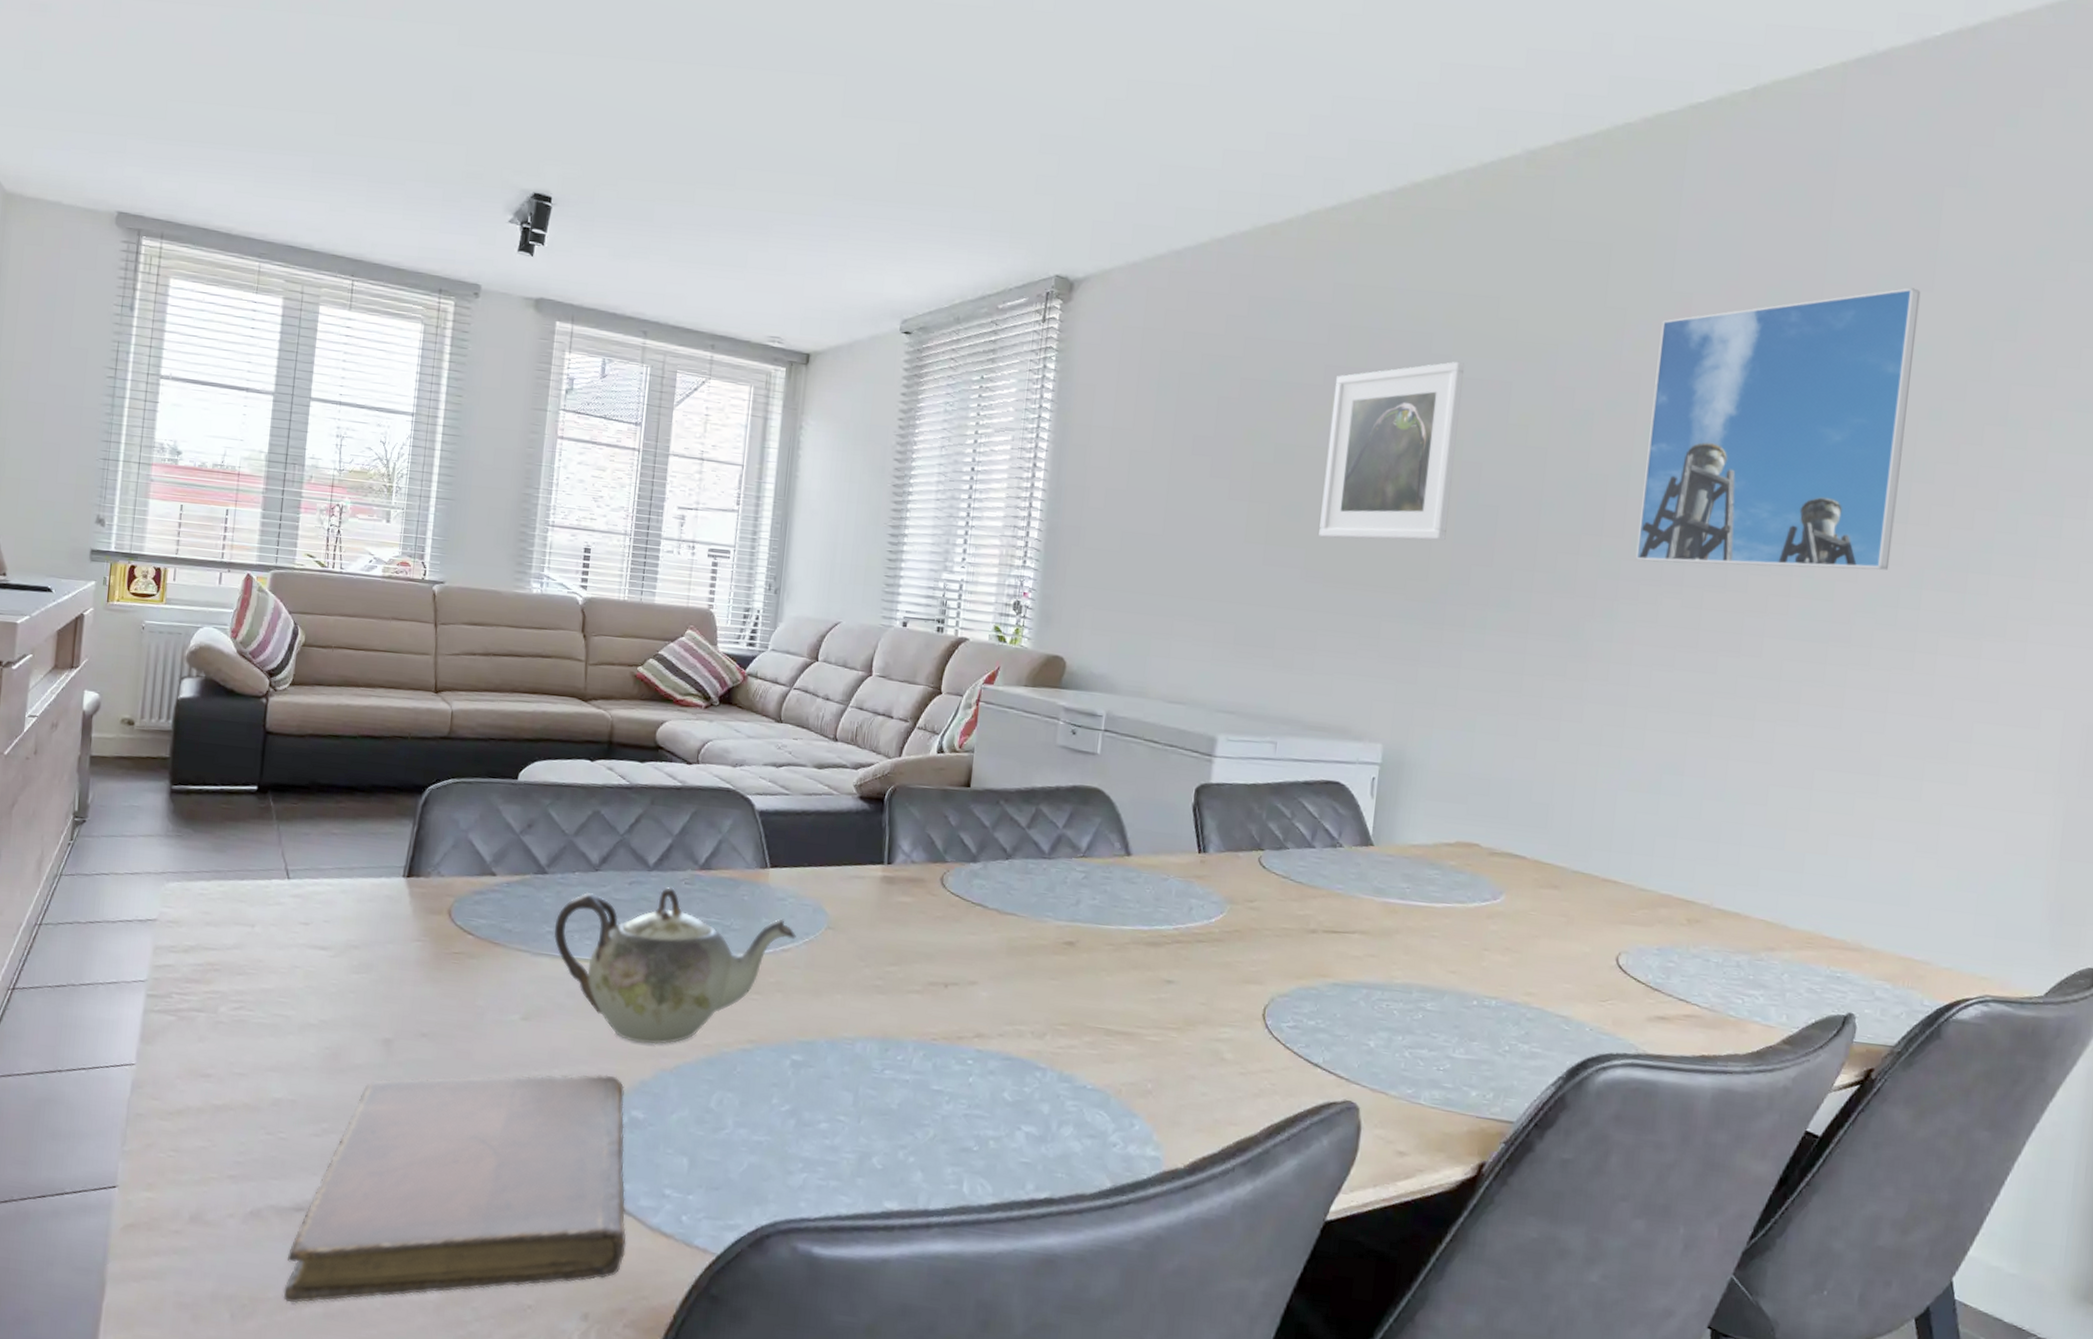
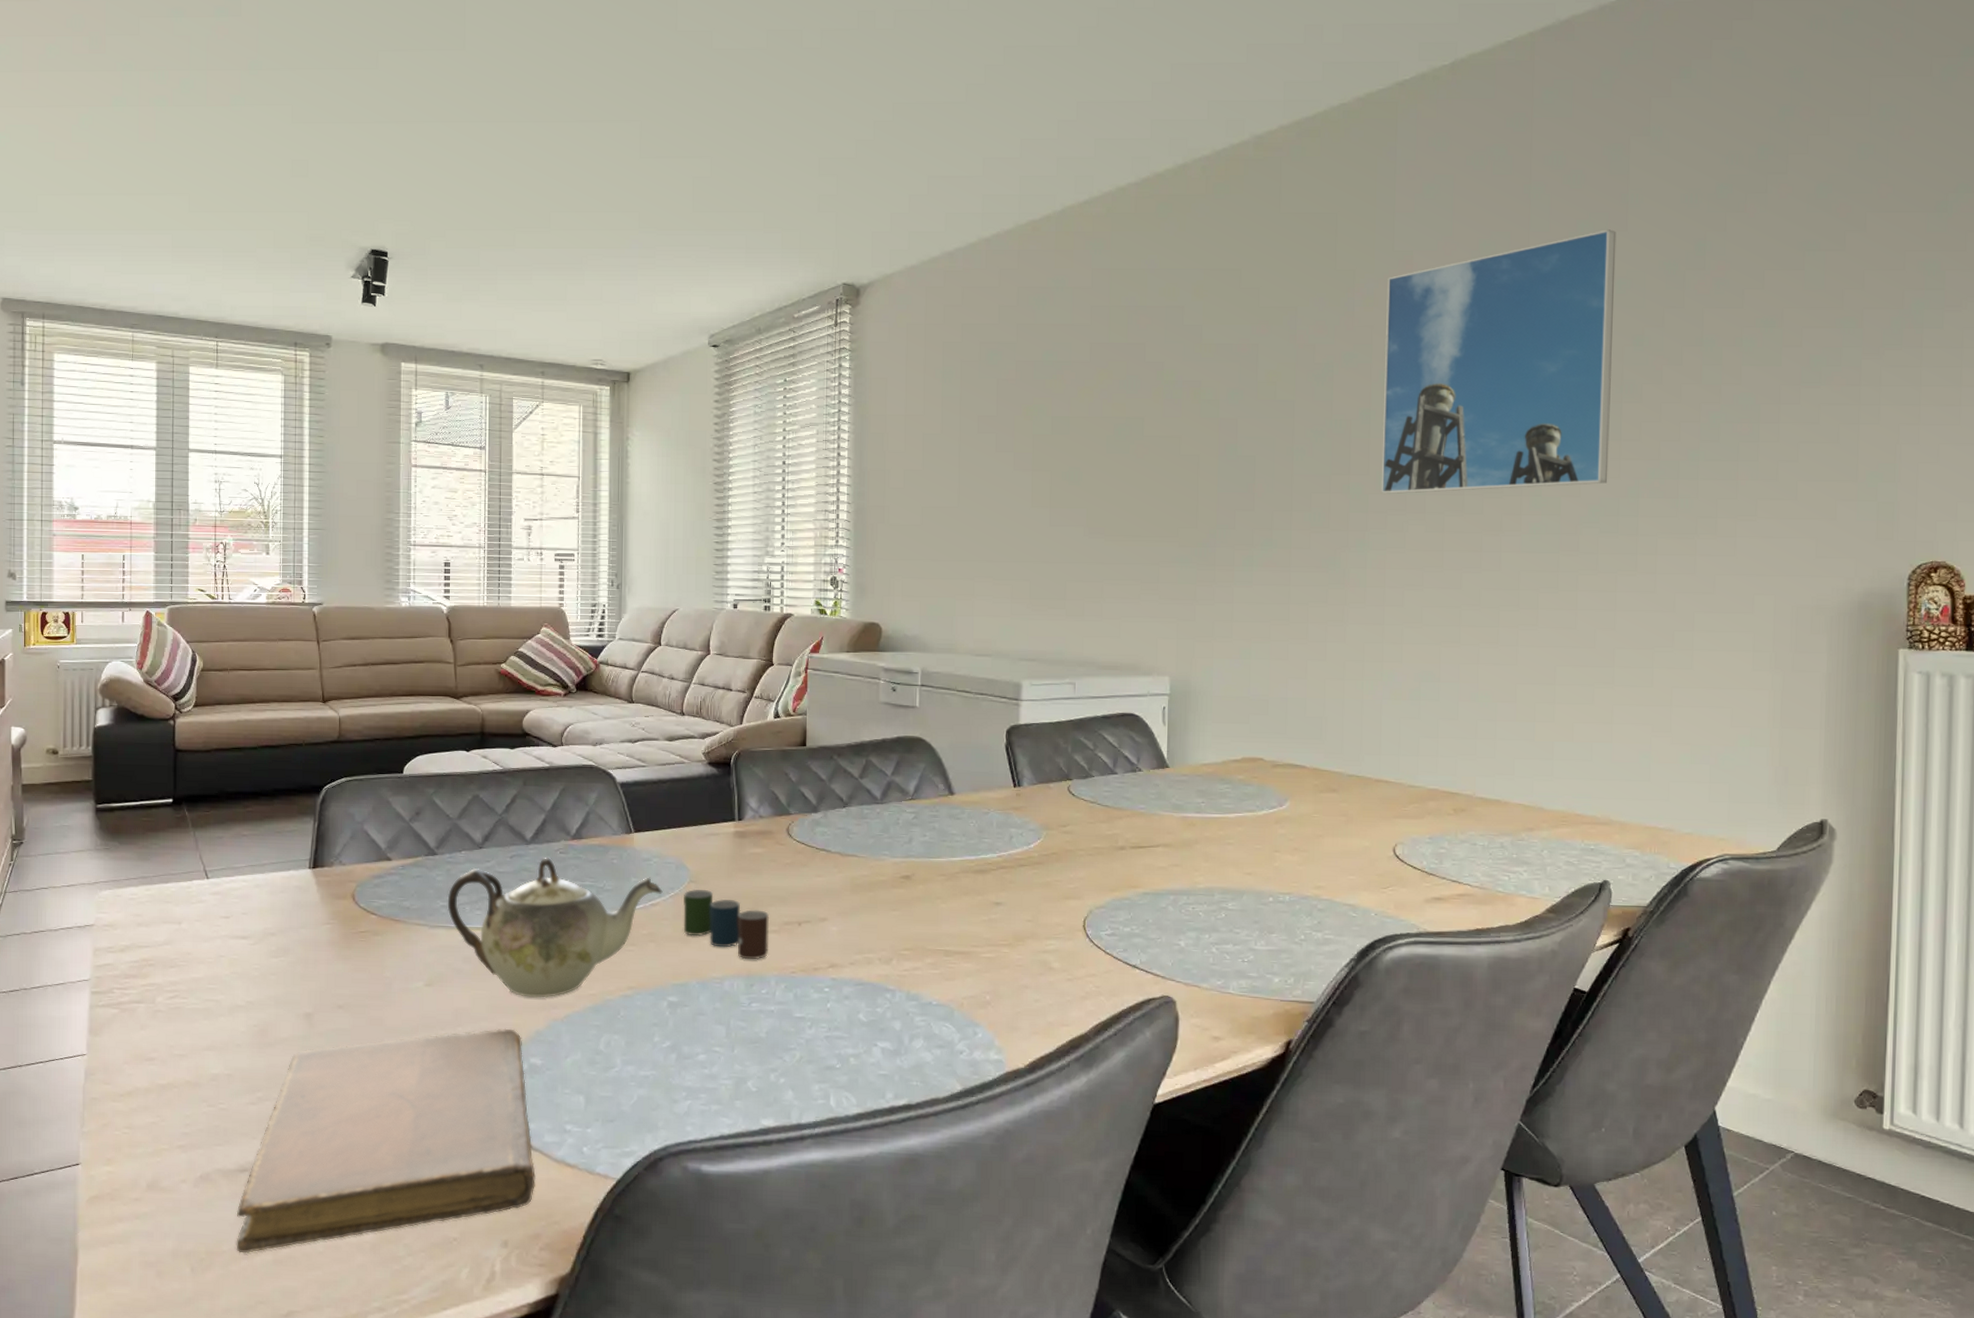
cup: none [815,937,913,1022] -> present [683,890,769,960]
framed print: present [1319,361,1464,541] -> none [1097,329,1214,497]

